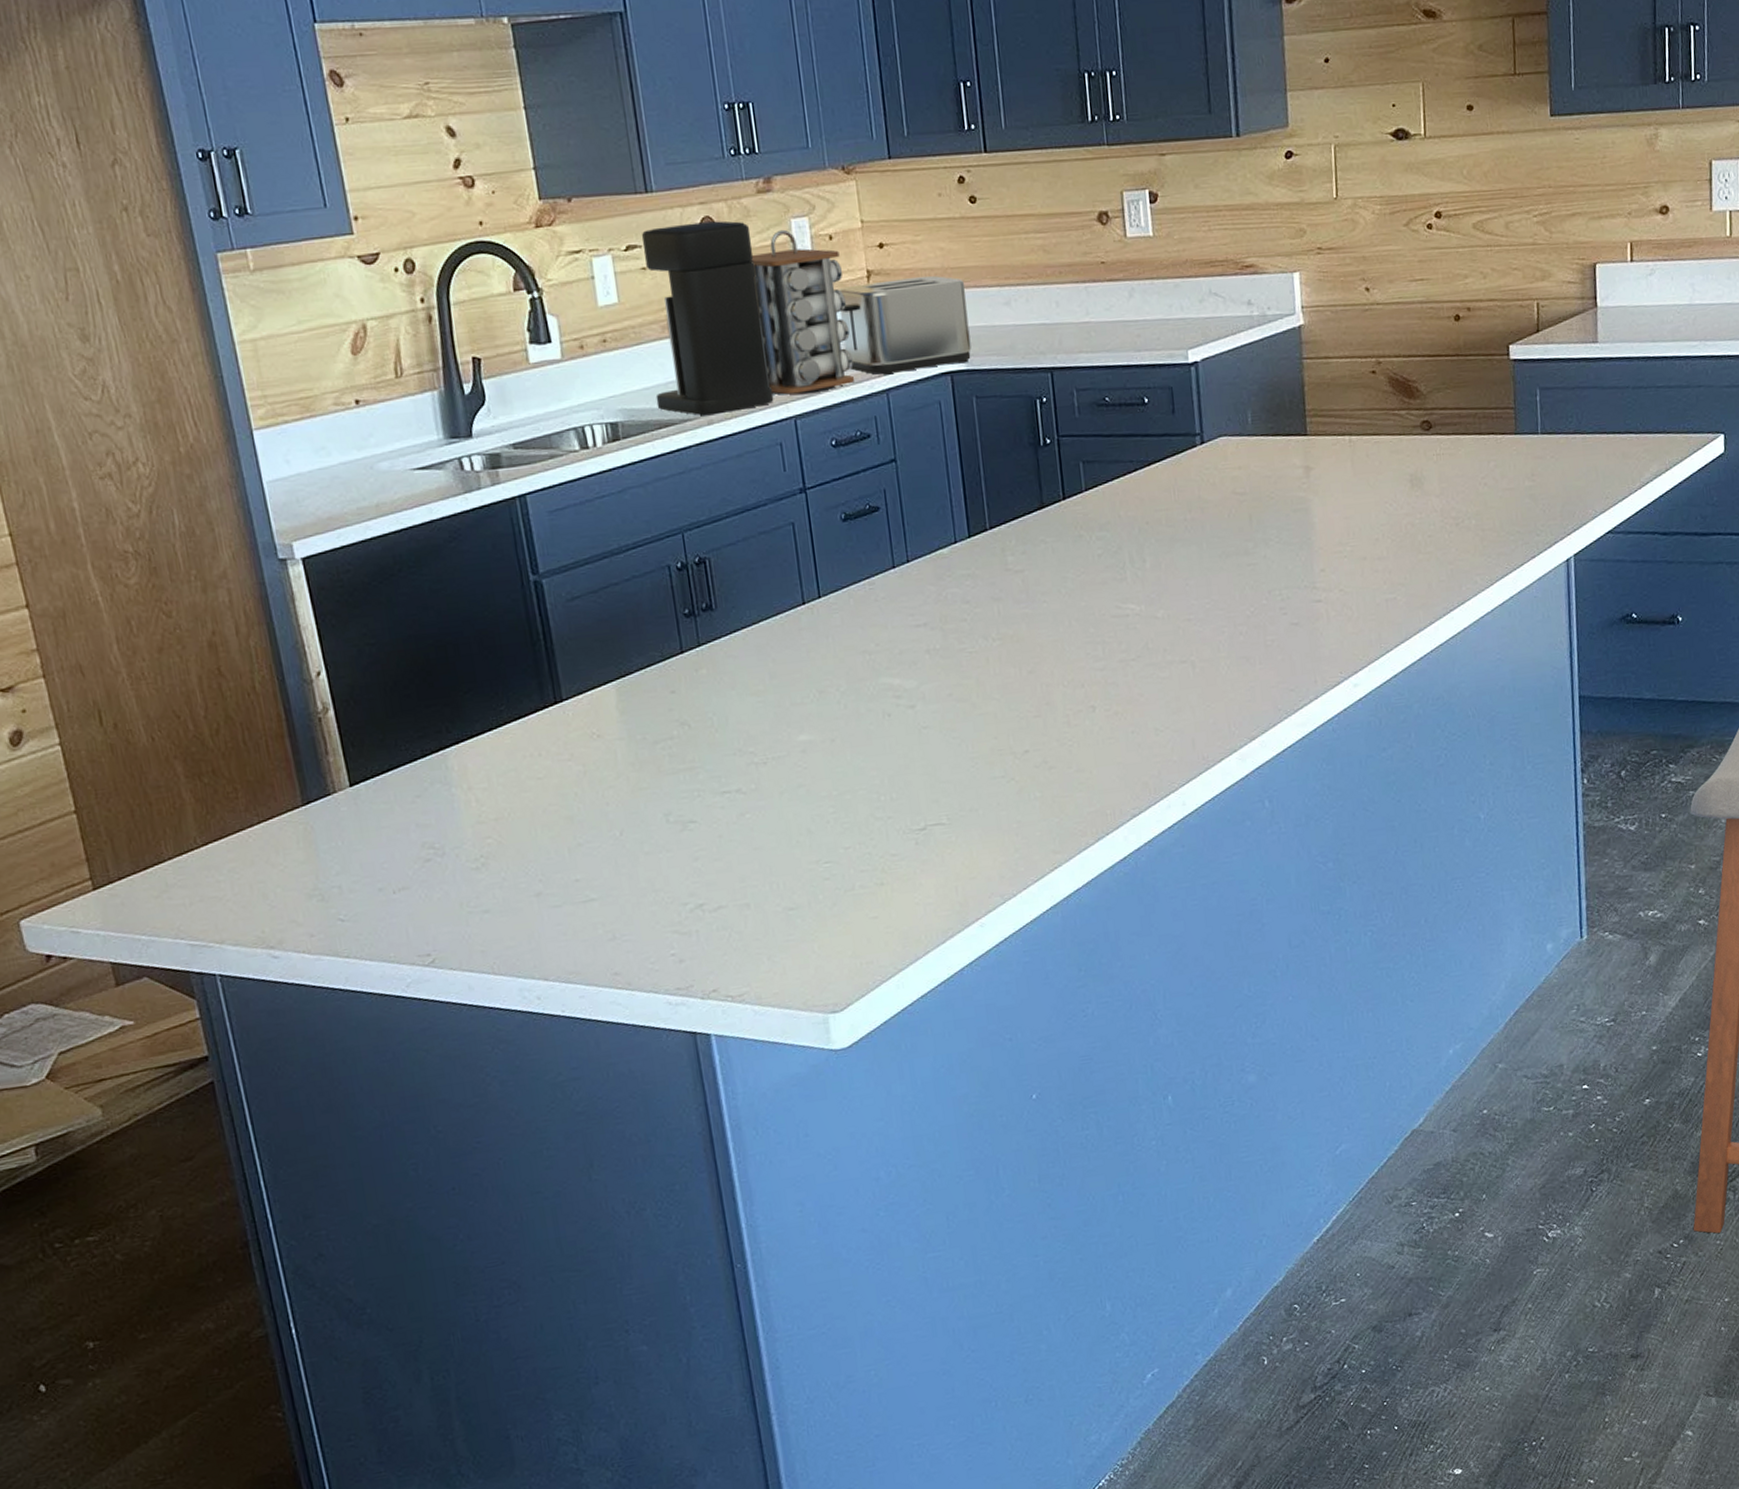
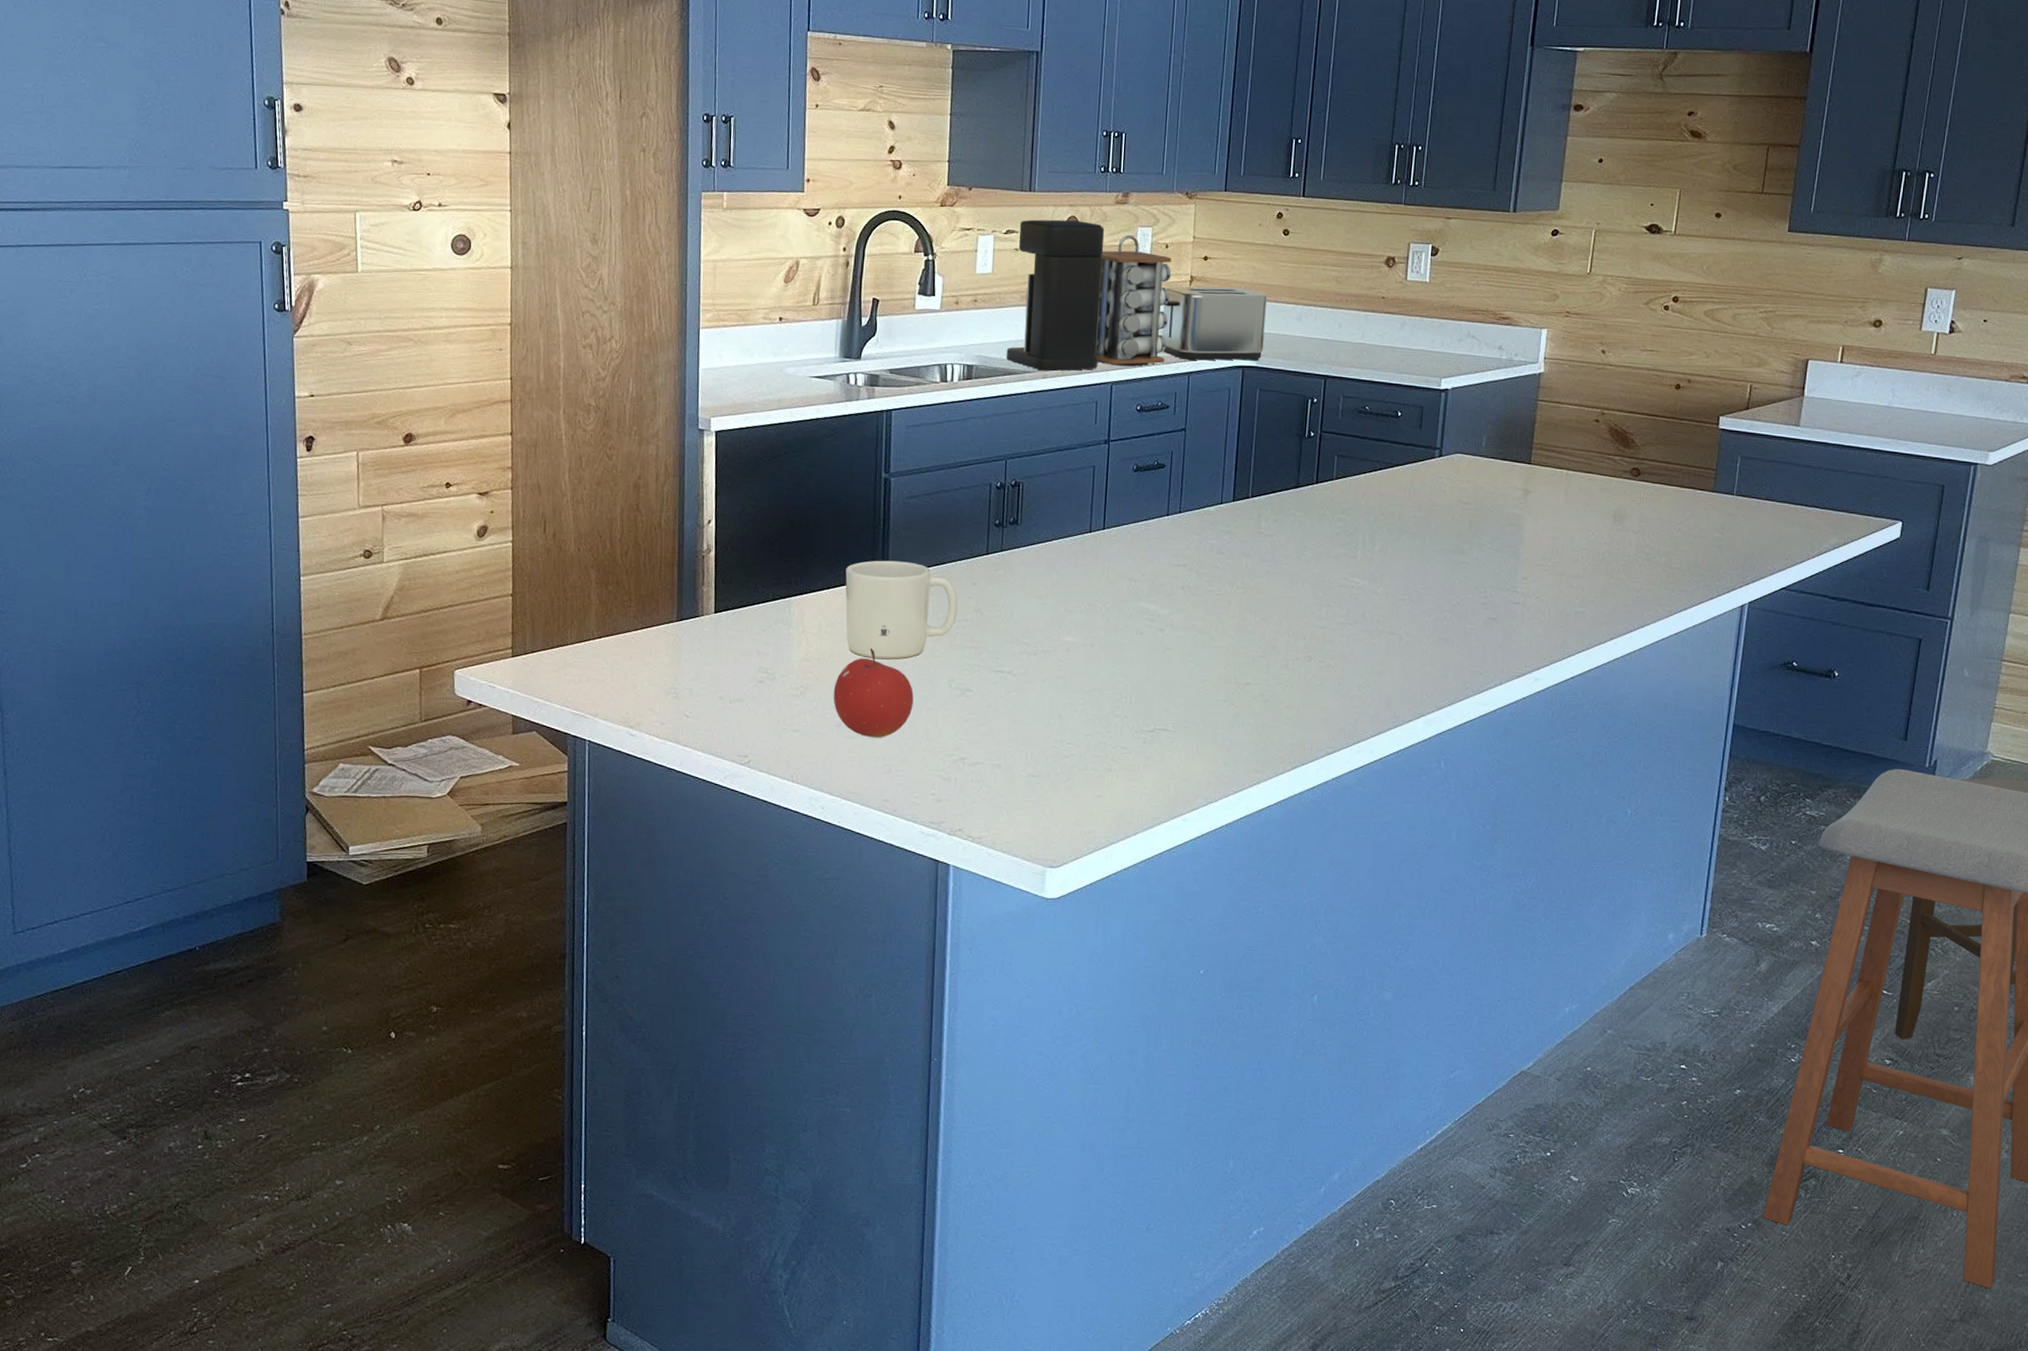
mug: none [507,679,659,806] -> present [845,560,958,660]
fruit: none [522,793,627,902] -> present [833,648,914,738]

